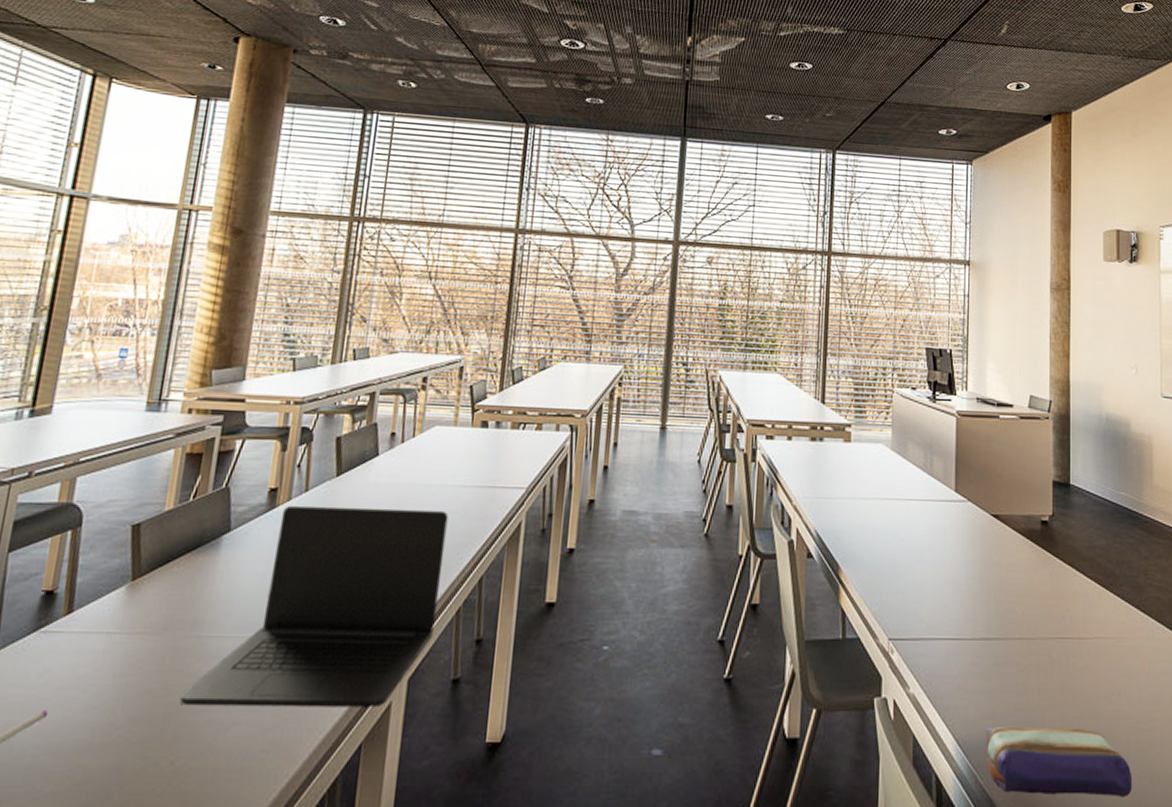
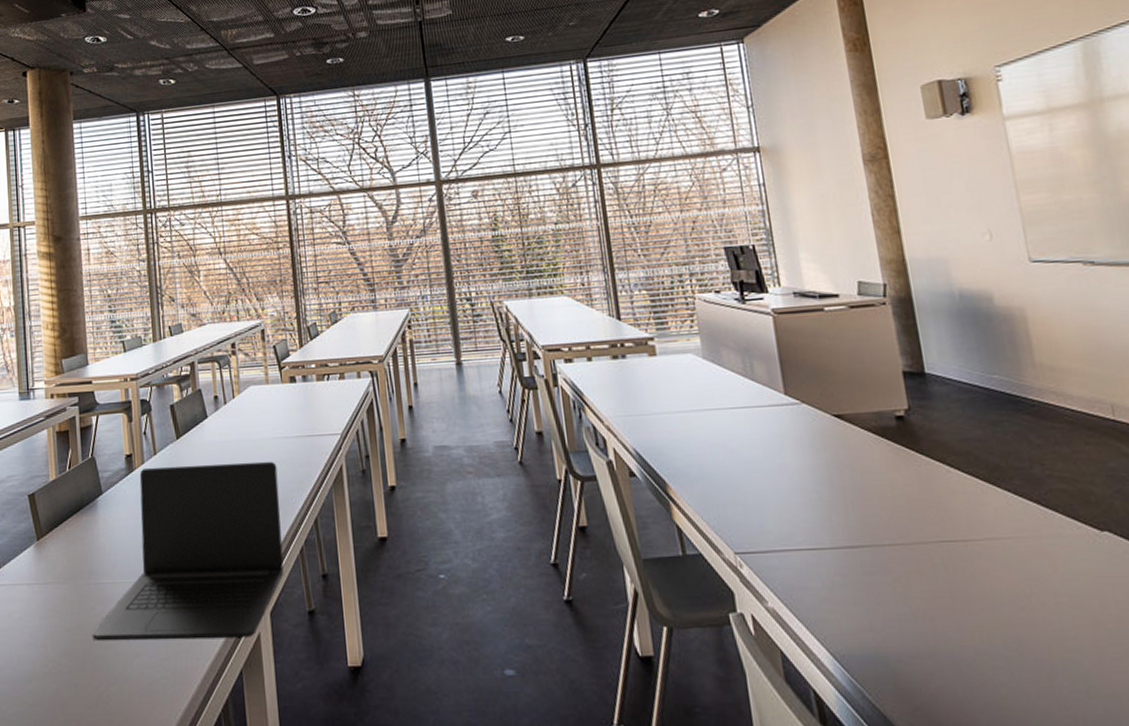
pencil case: present [985,726,1133,798] -> none [865,637,1065,713]

